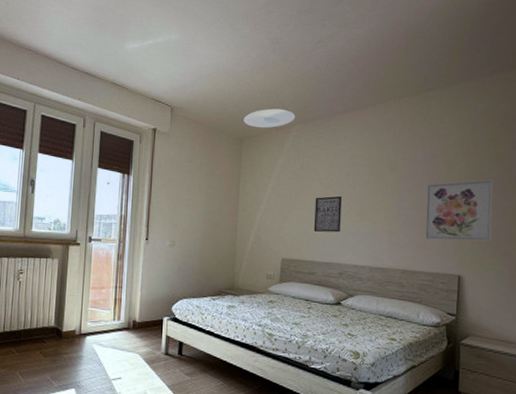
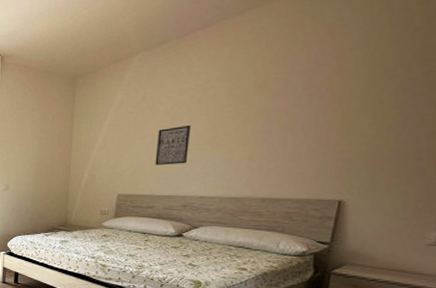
ceiling light: present [244,108,296,128] -> none [78,37,138,63]
wall art: present [425,179,493,241] -> none [298,82,411,163]

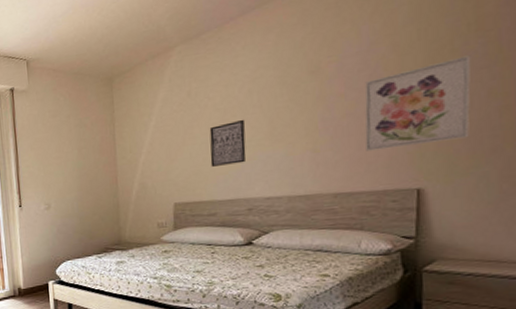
wall art: none [298,82,411,163] -> present [365,55,472,151]

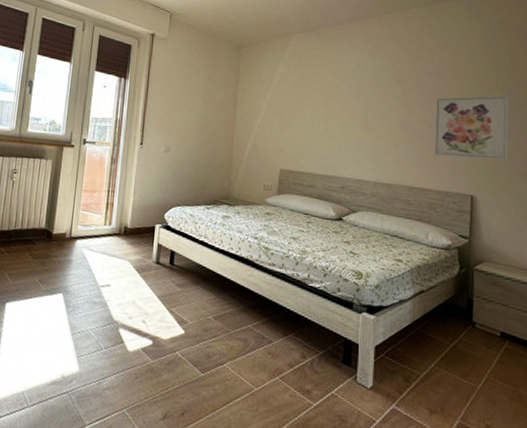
wall art: present [209,119,246,167] -> none [314,106,345,145]

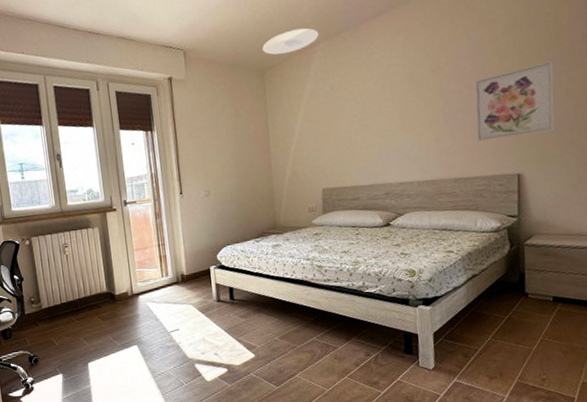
ceiling light: none [243,16,297,36] -> present [262,28,319,55]

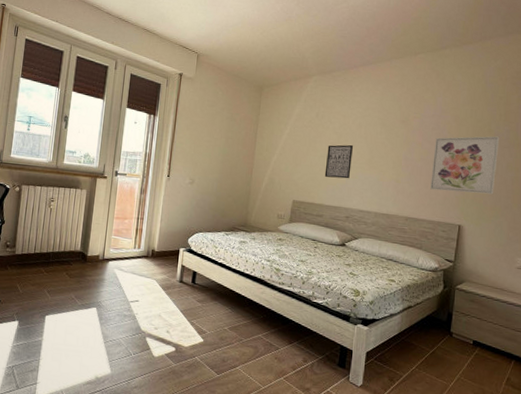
ceiling light: present [262,28,319,55] -> none [265,59,314,78]
wall art: none [351,111,383,155] -> present [324,144,354,179]

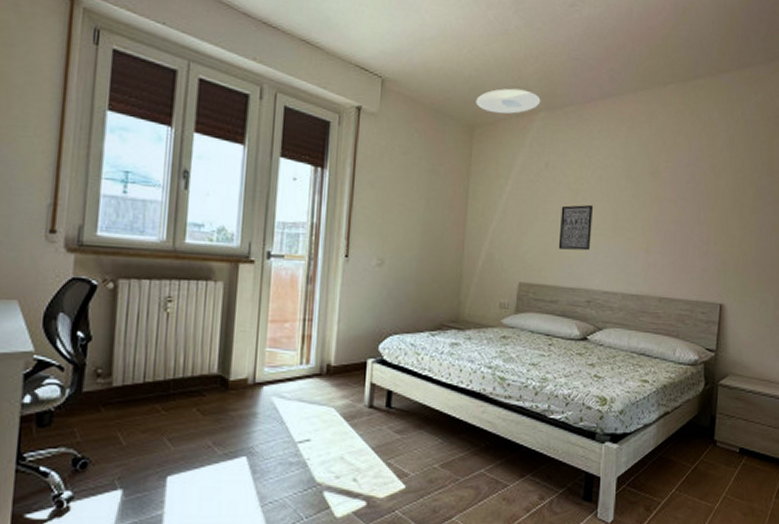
ceiling light: none [265,59,314,78] -> present [476,88,541,114]
wall art: present [430,136,500,195] -> none [687,190,763,264]

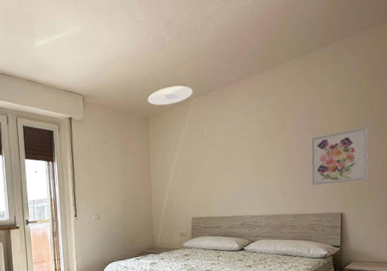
wall art: present [558,204,594,251] -> none [216,157,240,191]
wall art: none [687,190,763,264] -> present [311,127,368,186]

